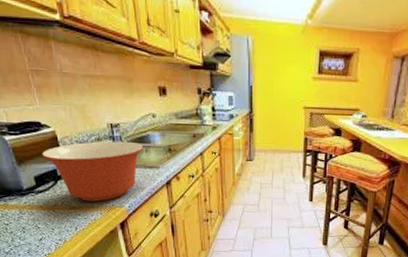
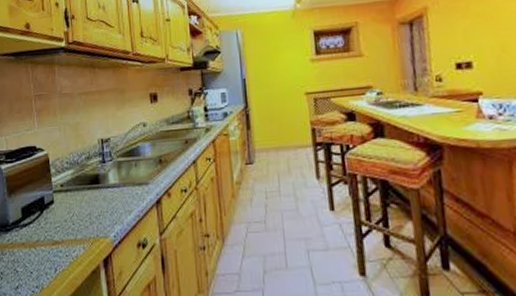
mixing bowl: present [41,141,144,202] -> none [32,157,133,233]

